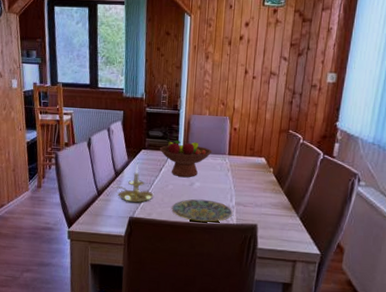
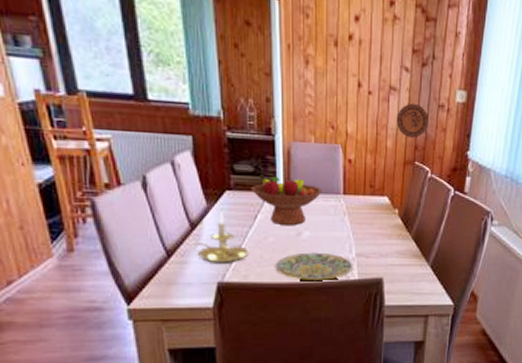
decorative plate: none [274,84,302,111] -> present [396,103,429,138]

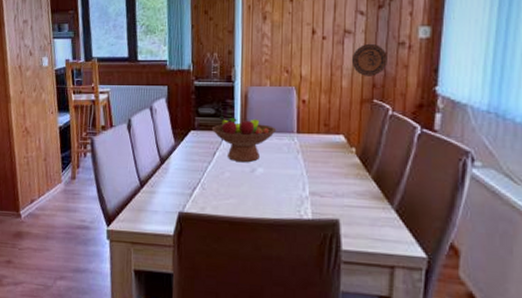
candle holder: present [188,210,249,263] -> none [158,147,207,195]
plate: present [275,252,354,280] -> none [229,188,307,218]

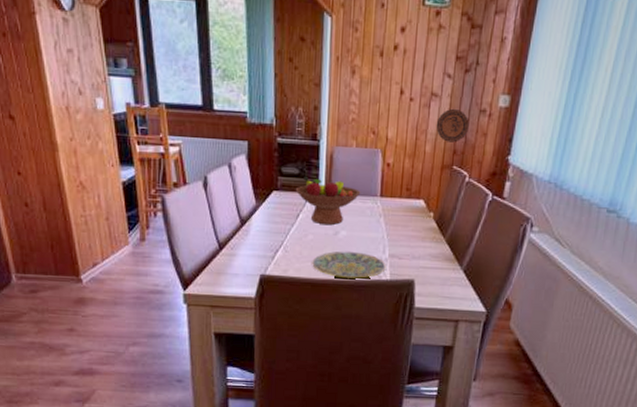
plate: none [229,188,307,218] -> present [312,251,386,279]

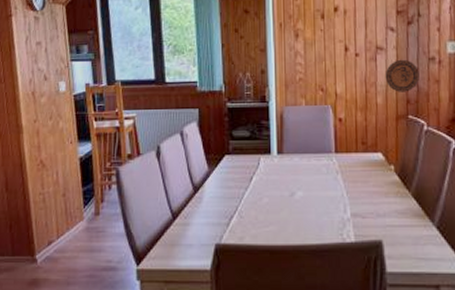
fruit bowl: present [295,176,361,225] -> none [247,137,315,185]
plate: present [312,251,386,279] -> none [269,213,349,242]

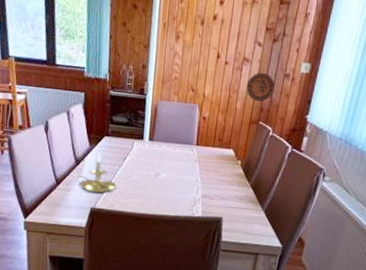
candle holder: none [191,173,245,225] -> present [73,151,117,193]

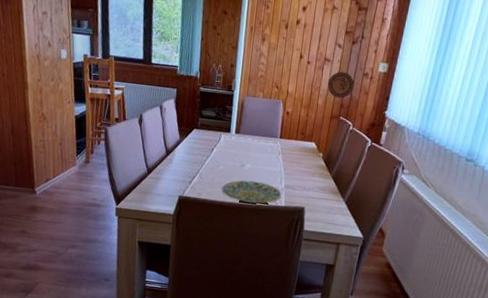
candle holder: present [73,151,117,193] -> none [163,142,204,182]
plate: none [135,190,199,215] -> present [221,180,282,204]

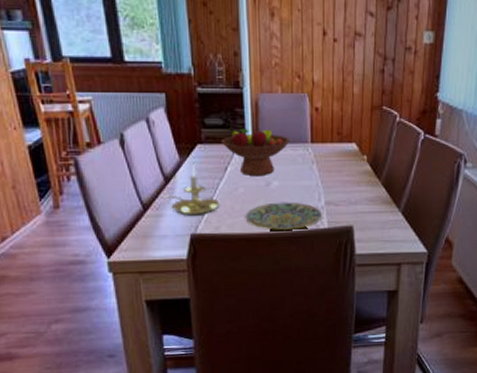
candle holder: none [163,142,204,182] -> present [163,163,220,216]
fruit bowl: none [211,118,265,159] -> present [220,126,291,175]
decorative plate: present [327,71,354,98] -> none [362,47,395,82]

